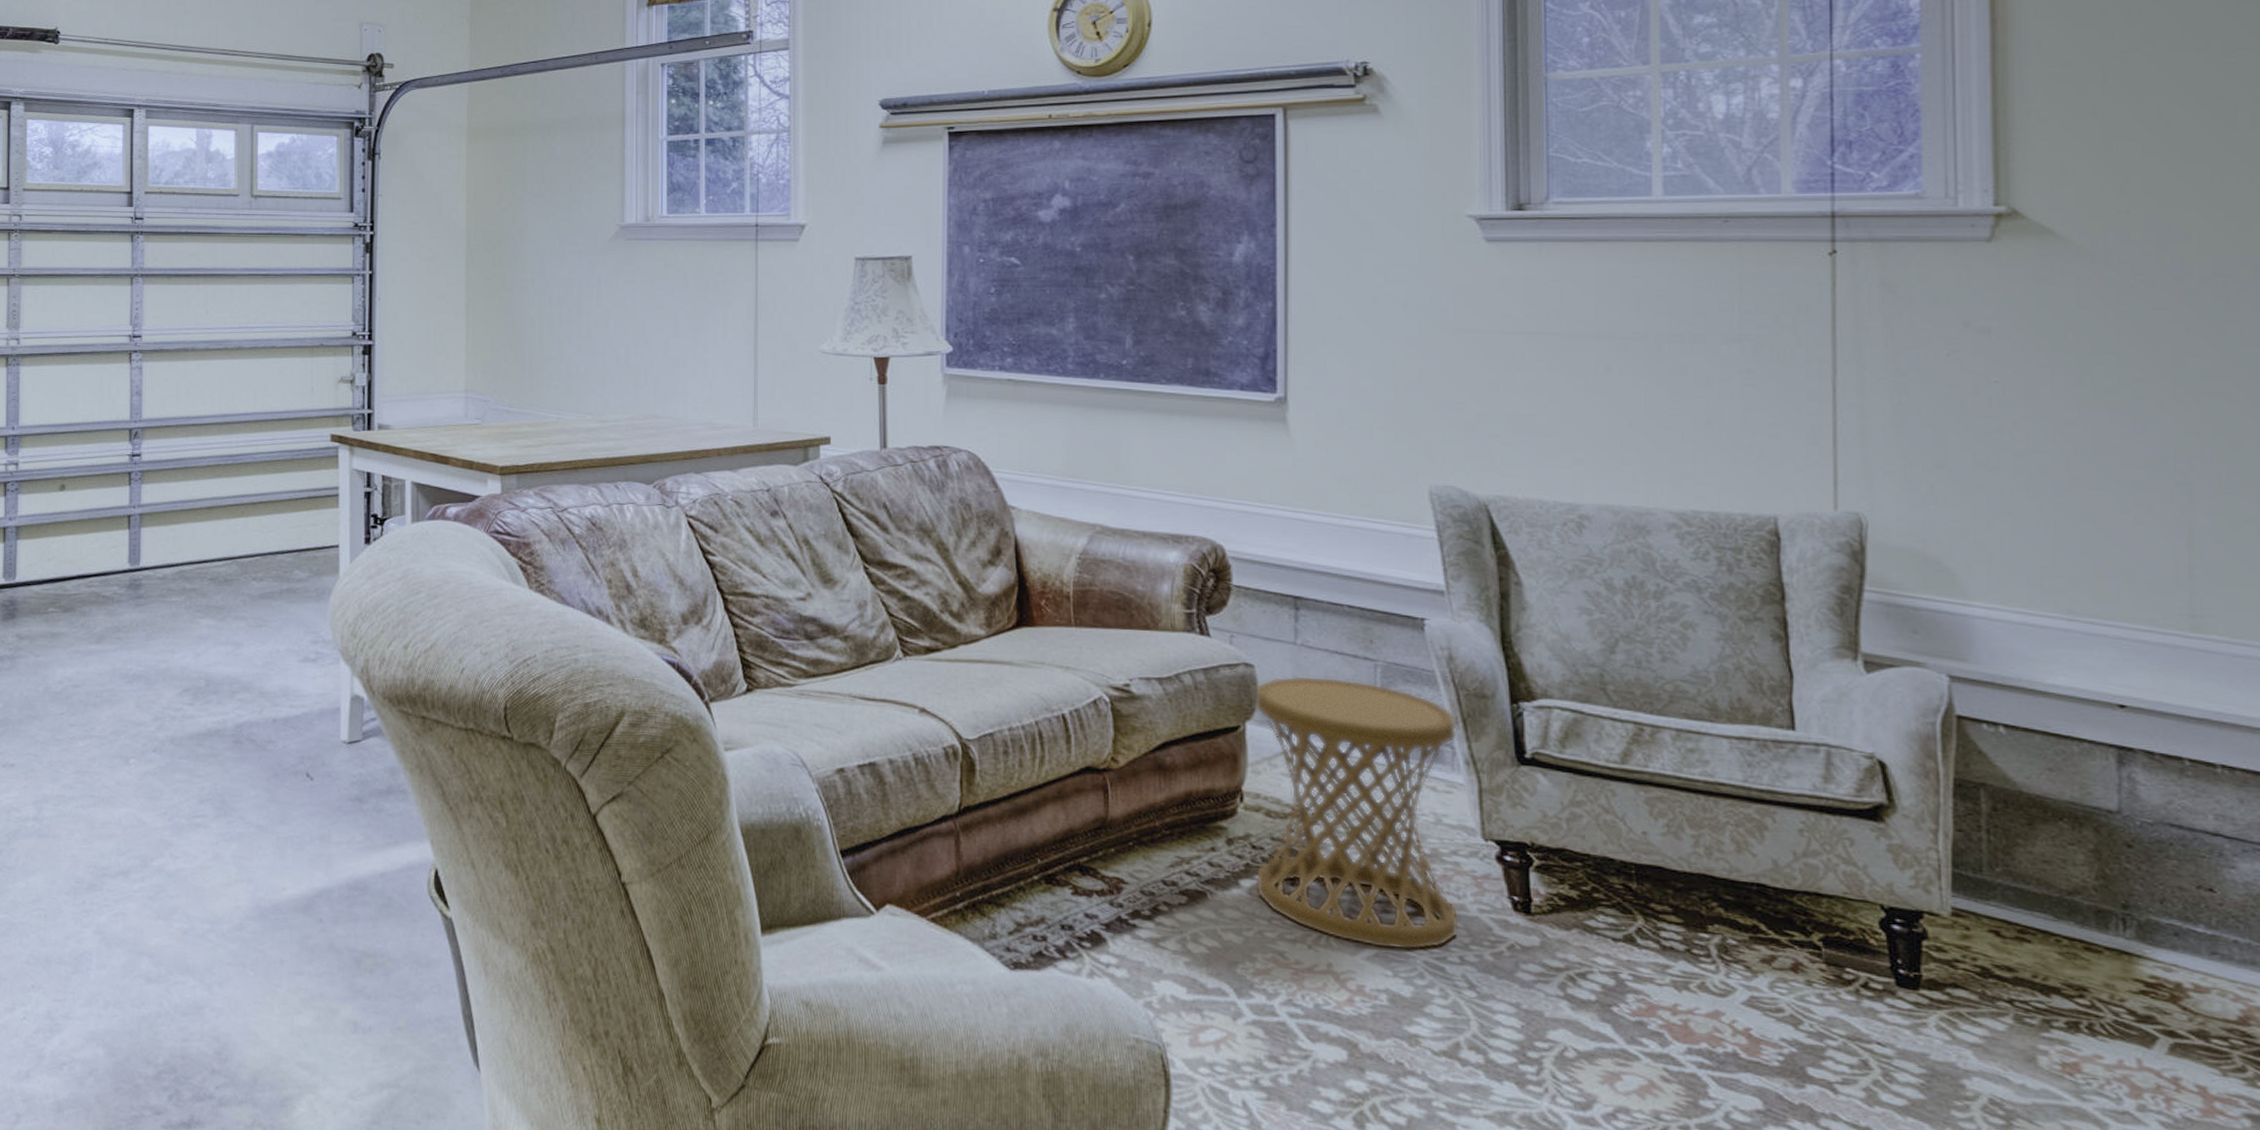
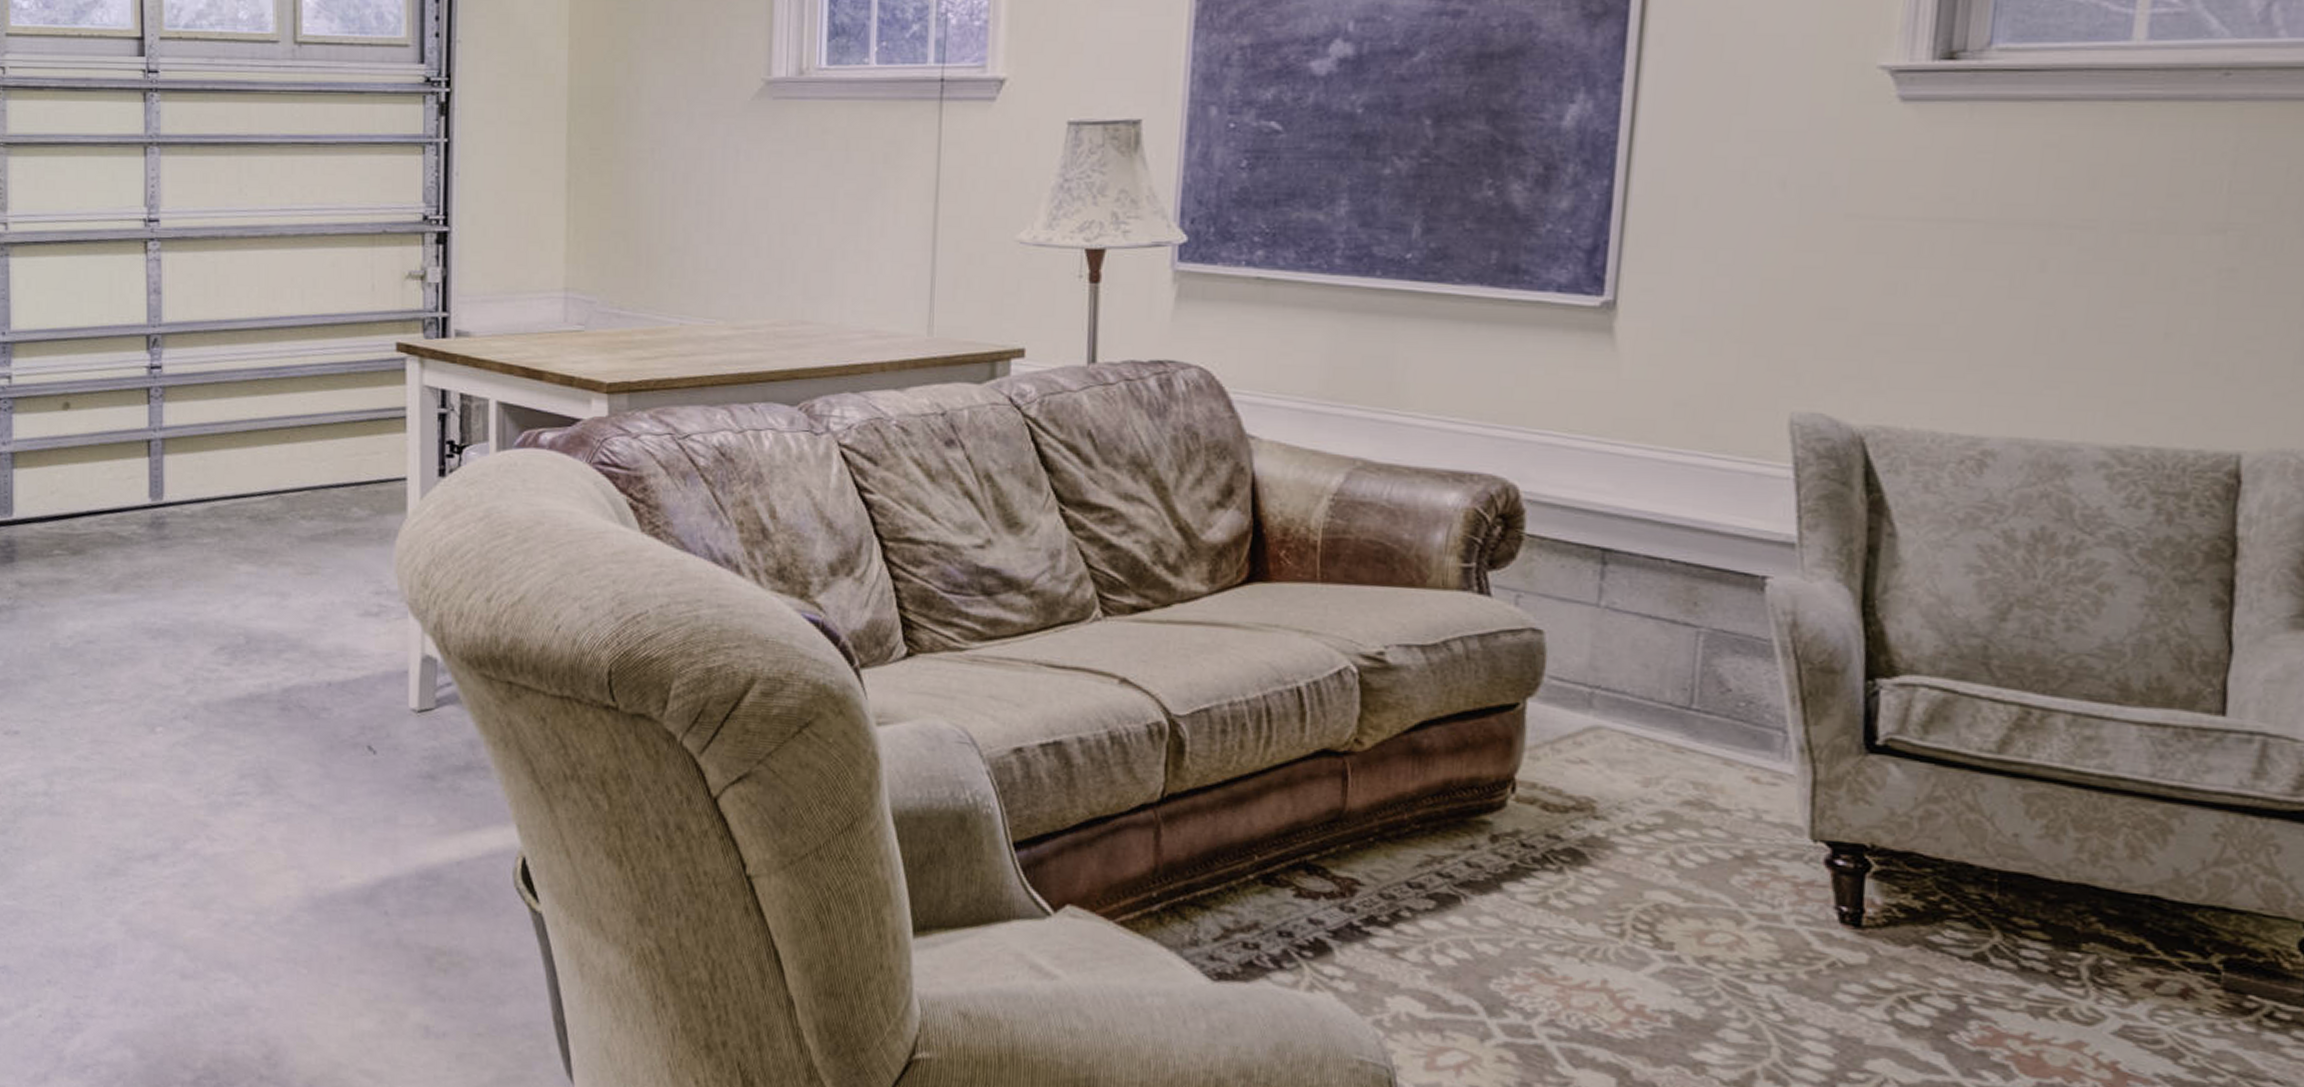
side table: present [1254,675,1460,951] -> none [1521,644,1794,967]

